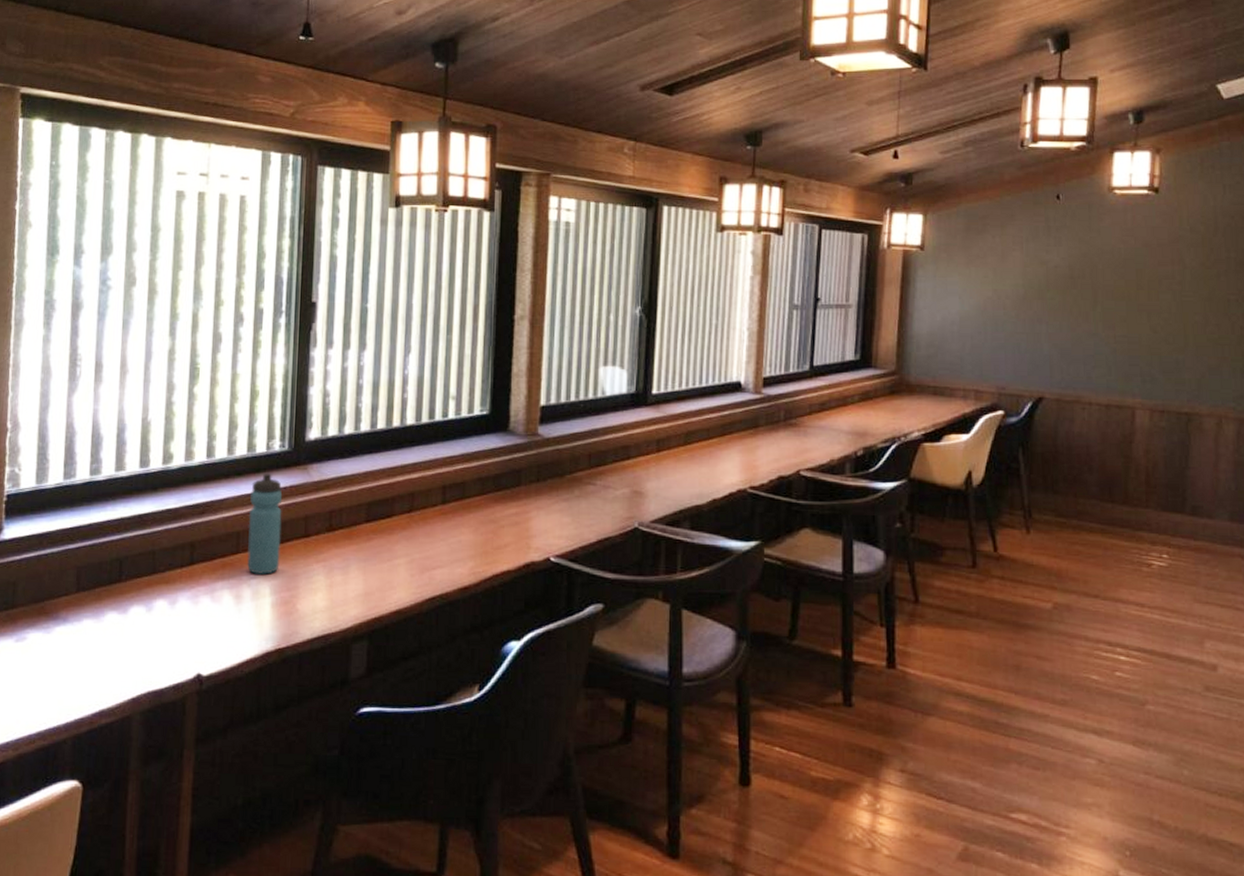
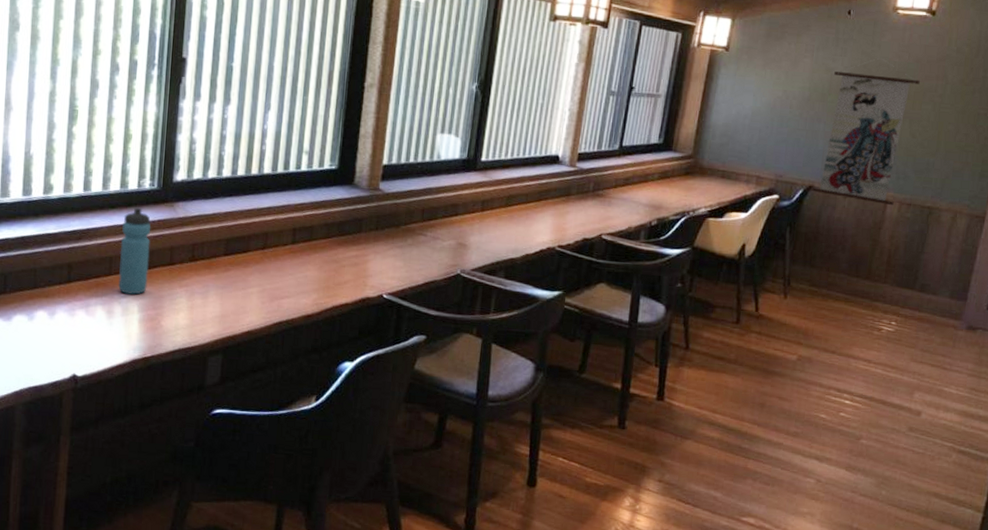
wall scroll: none [1041,246,1152,415] -> present [810,58,920,206]

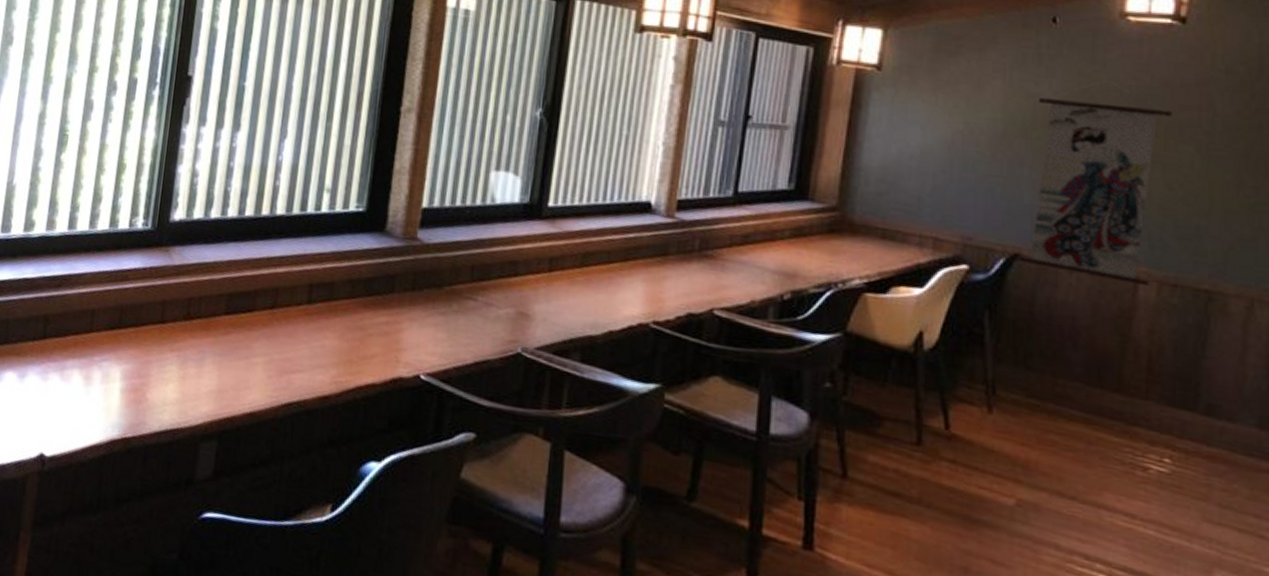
water bottle: present [118,207,151,295] -> none [99,250,142,358]

